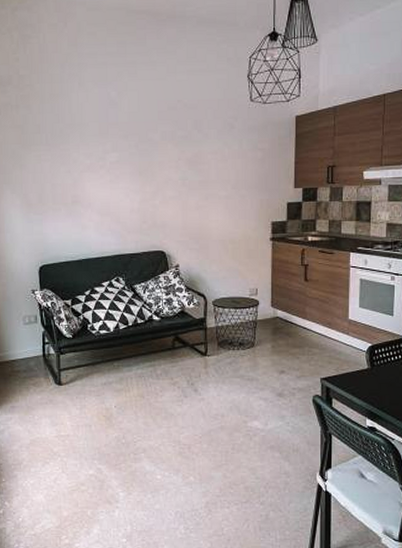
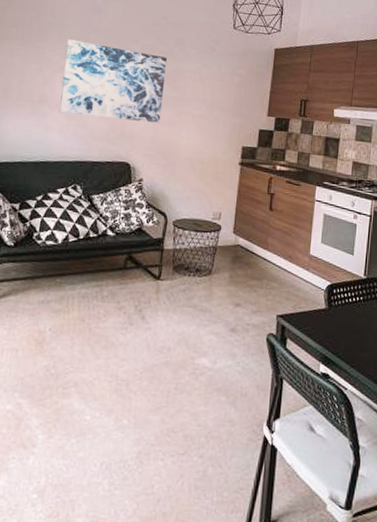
wall art: none [88,137,189,211] -> present [59,39,168,123]

